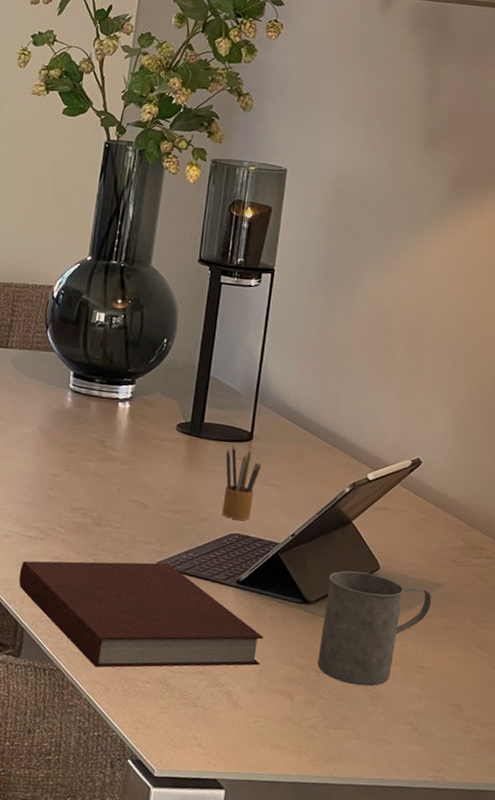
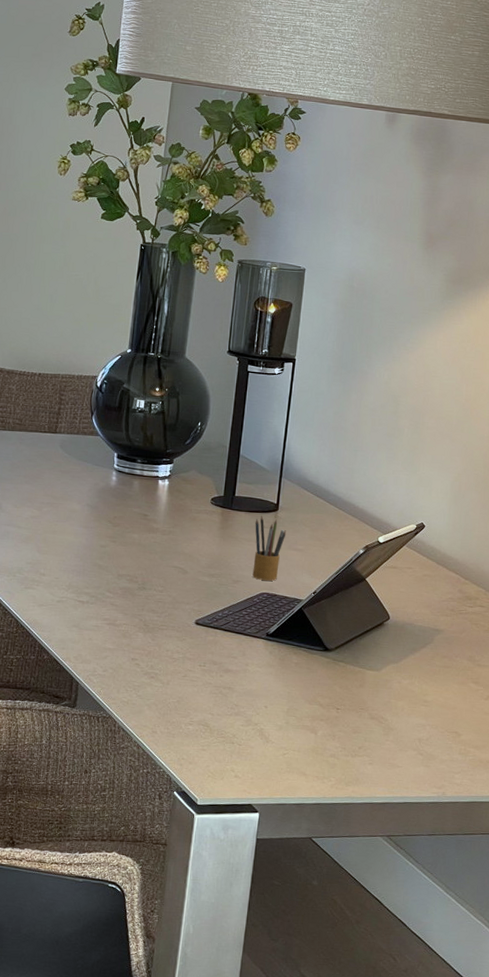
notebook: present [18,560,264,668] -> none [72,620,290,714]
mug: present [317,571,432,687] -> none [337,622,434,719]

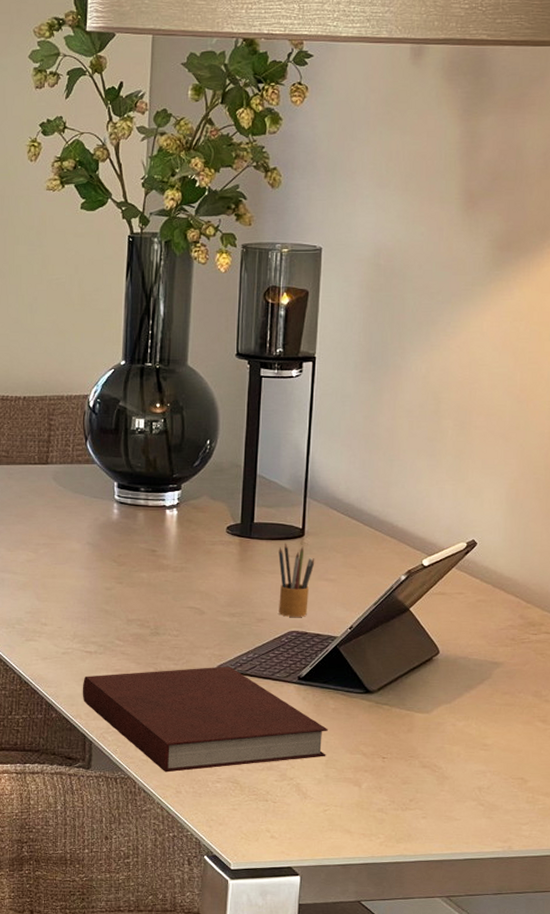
notebook: none [72,620,290,714] -> present [82,666,328,773]

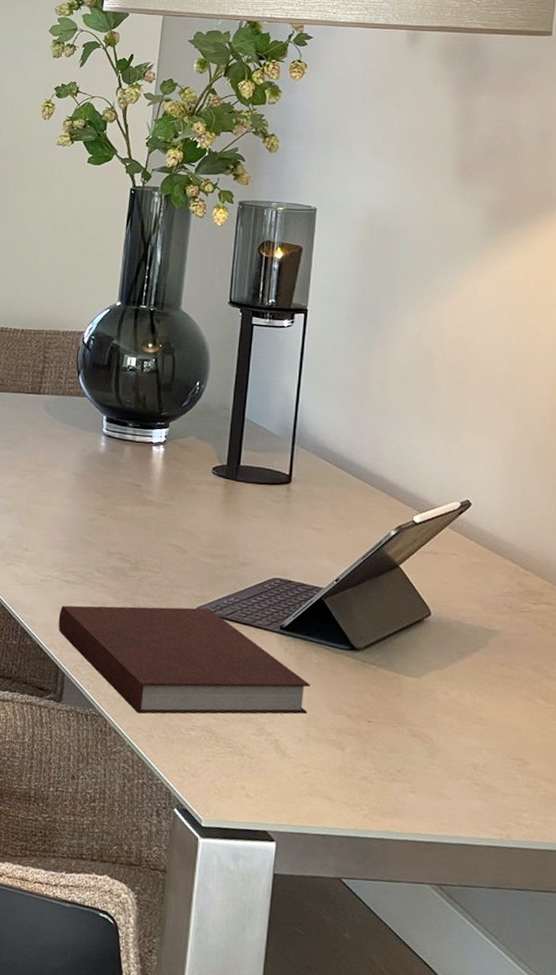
pencil box: present [278,543,315,617] -> none [262,488,302,565]

